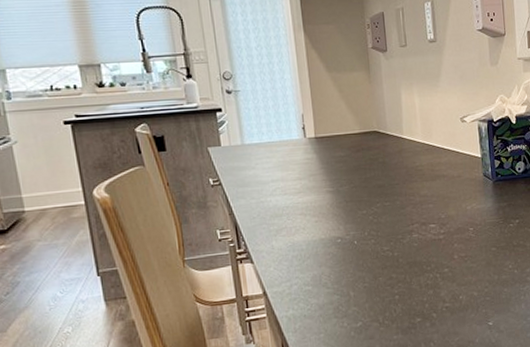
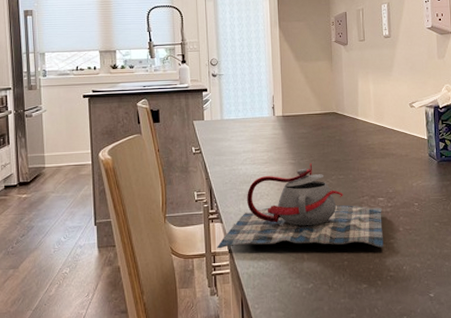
teapot: none [249,190,437,292] -> present [217,163,384,249]

